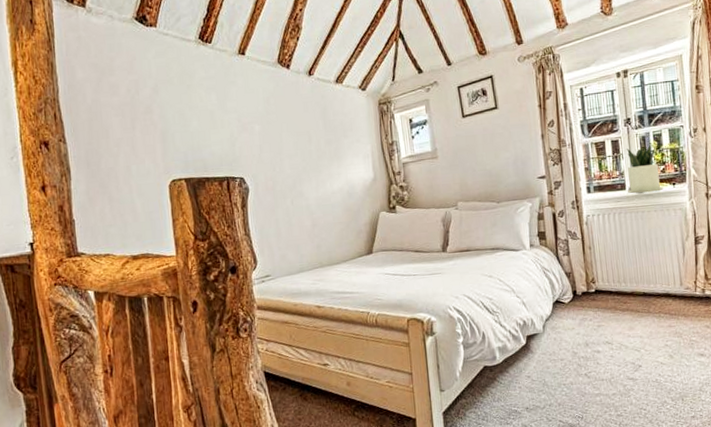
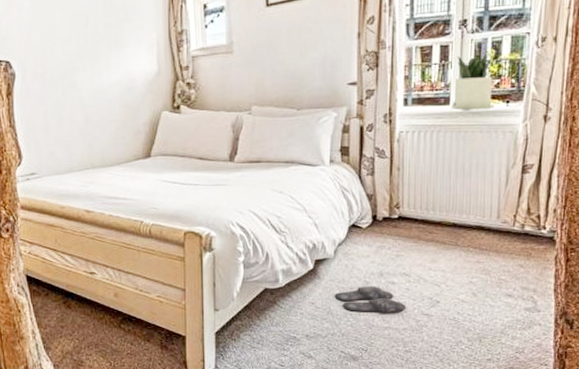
slippers: none [547,356,612,382] -> present [334,285,405,313]

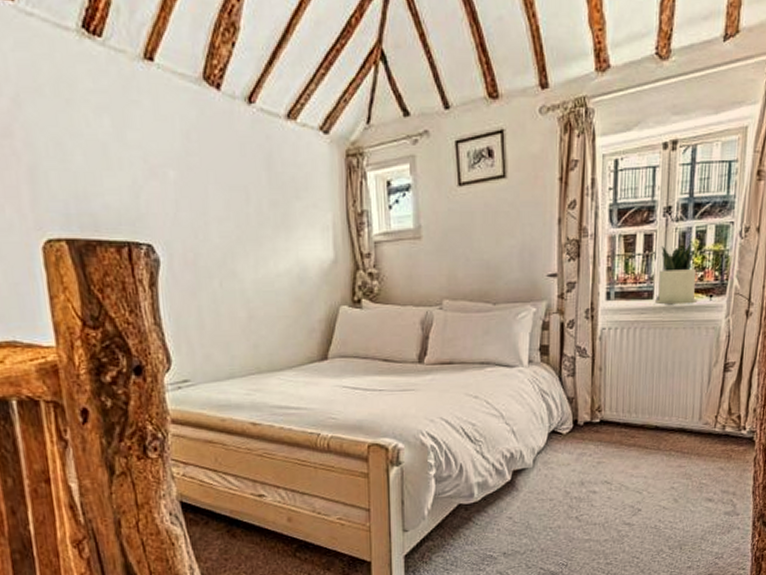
slippers: present [334,285,405,313] -> none [533,496,607,525]

